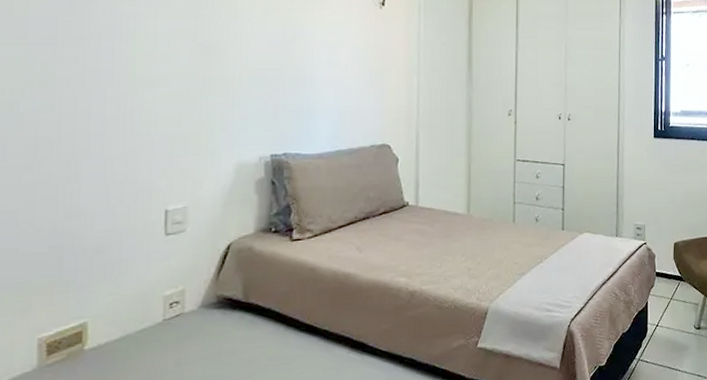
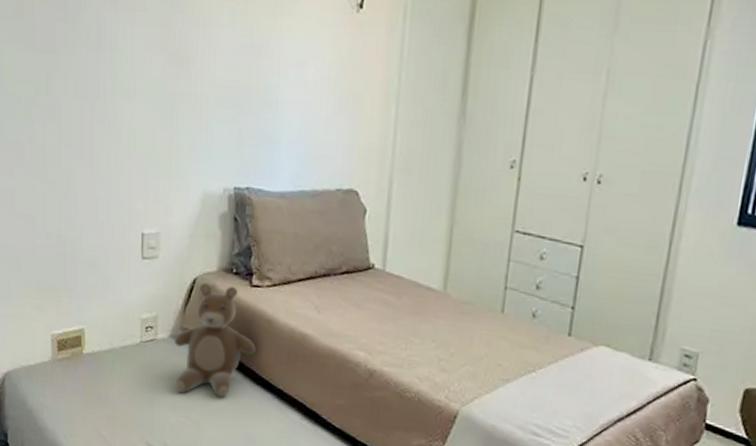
bear: none [205,244,298,361] -> present [174,282,256,398]

